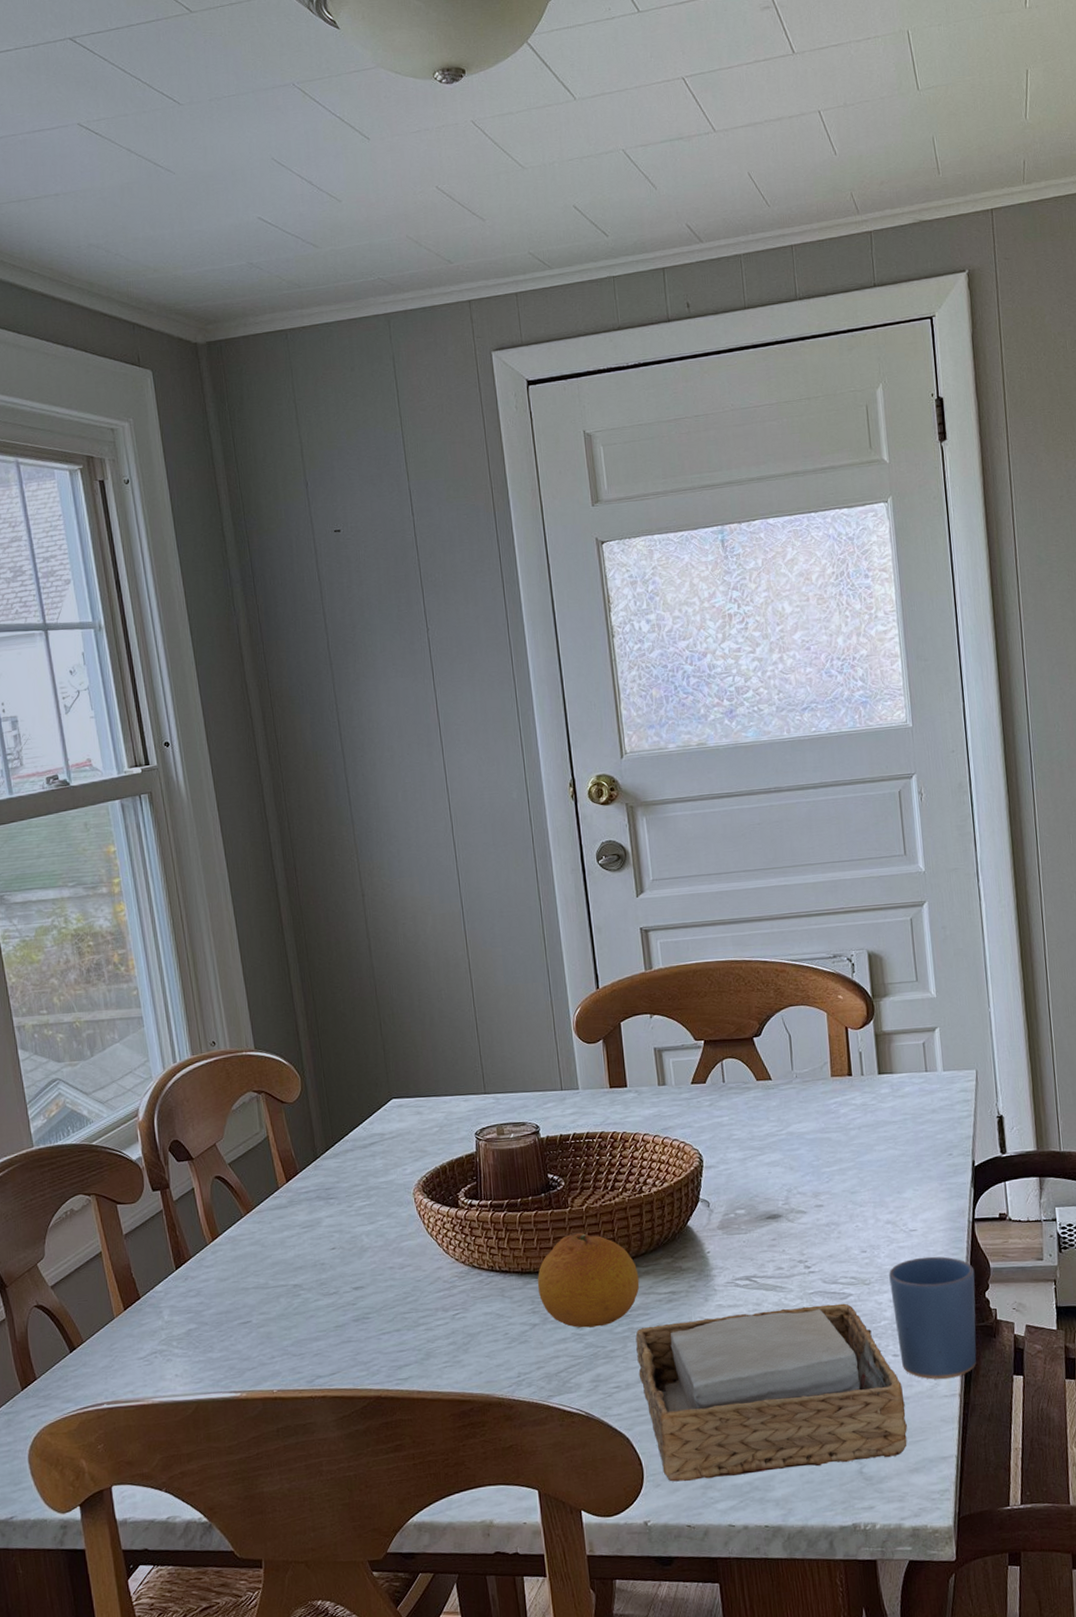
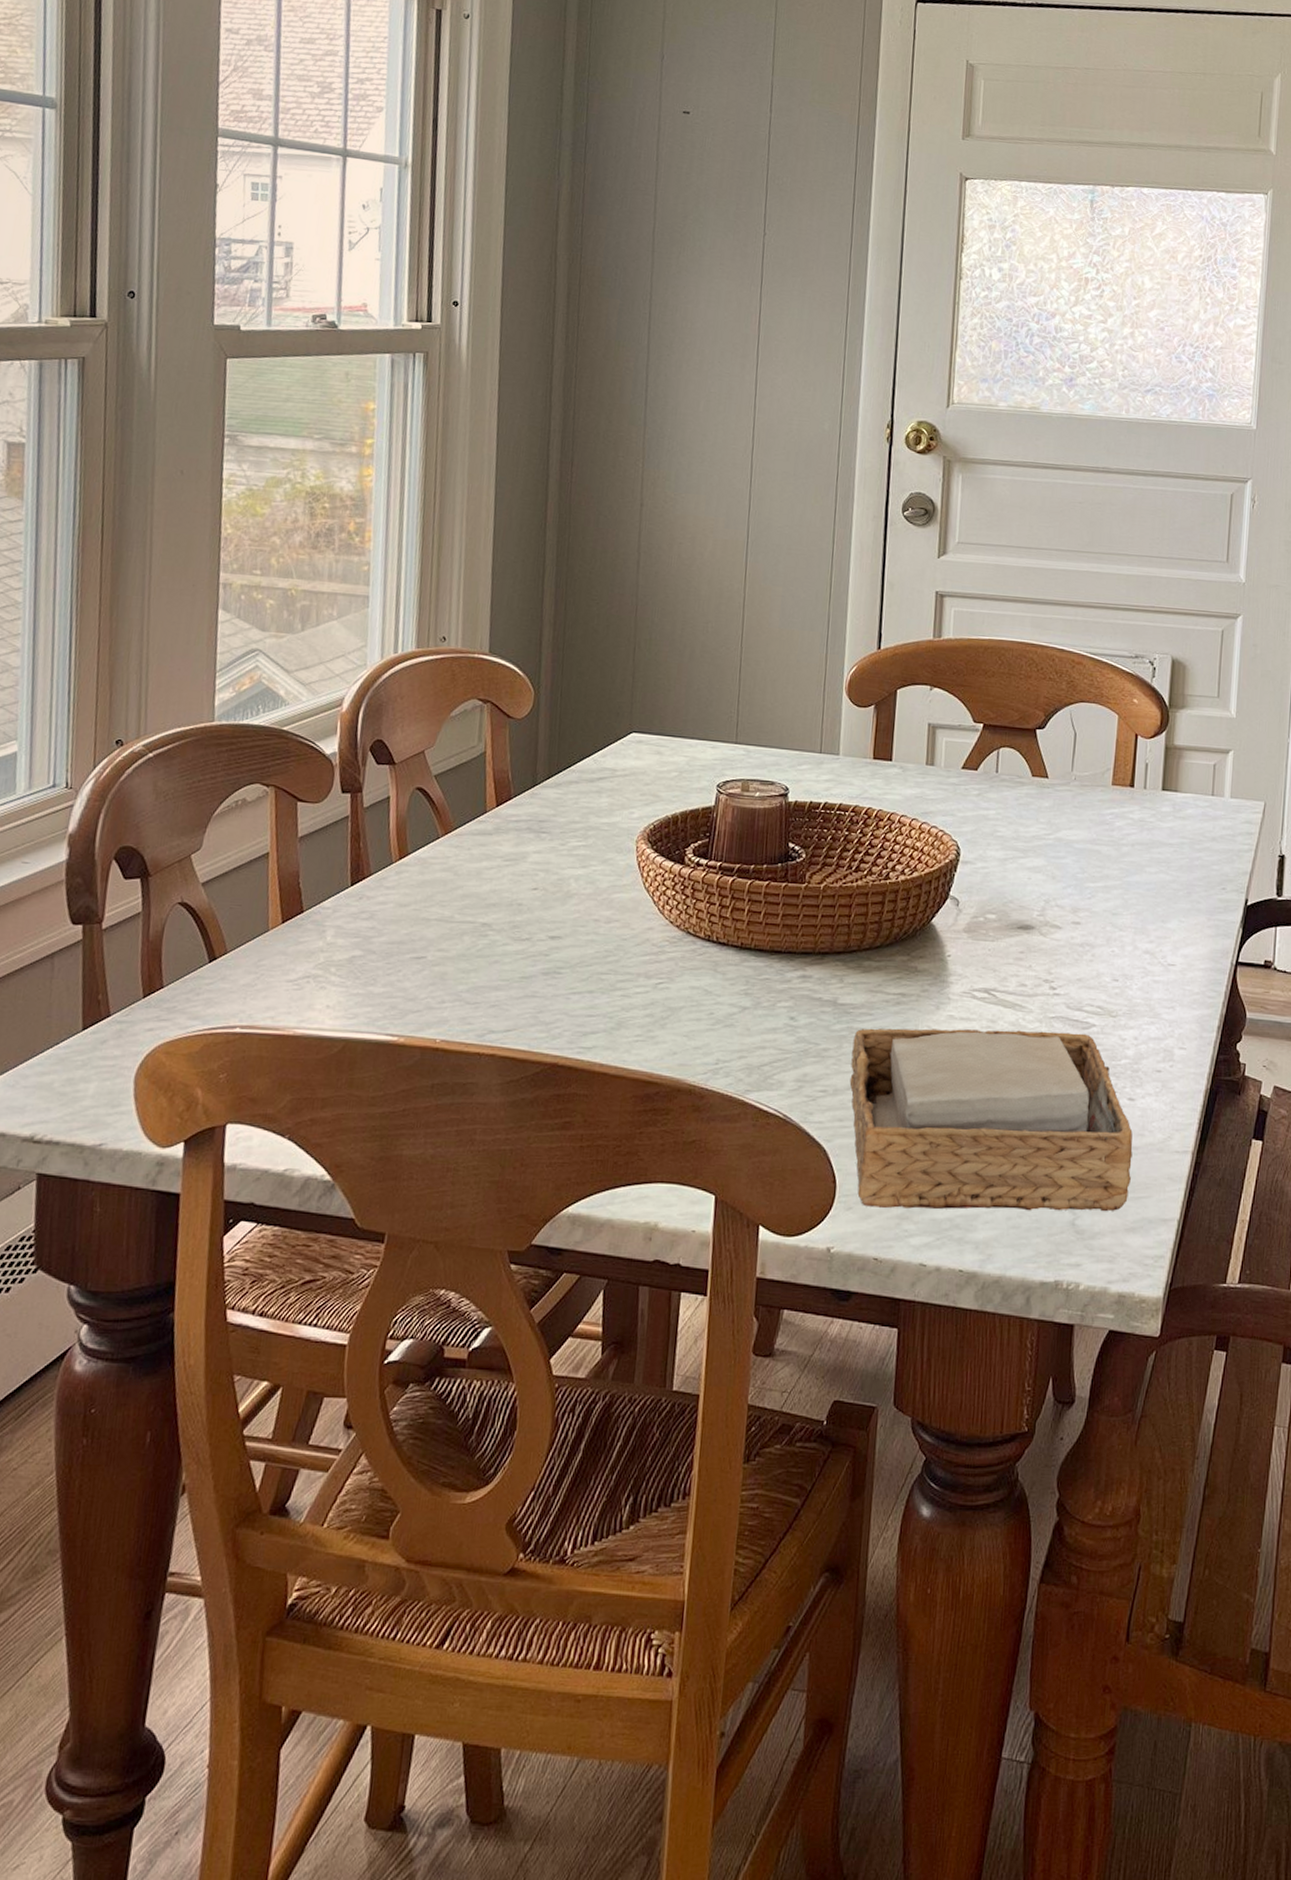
fruit: present [537,1232,640,1328] -> none [755,912,869,1021]
mug: present [889,1256,977,1380] -> none [1136,995,1230,1133]

